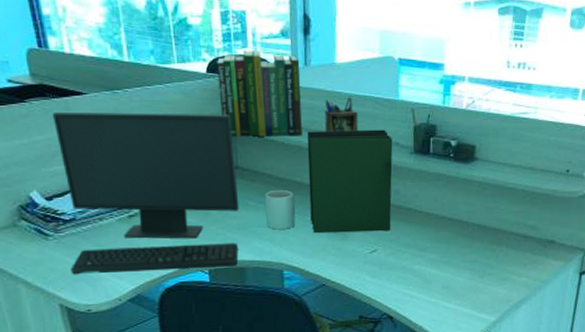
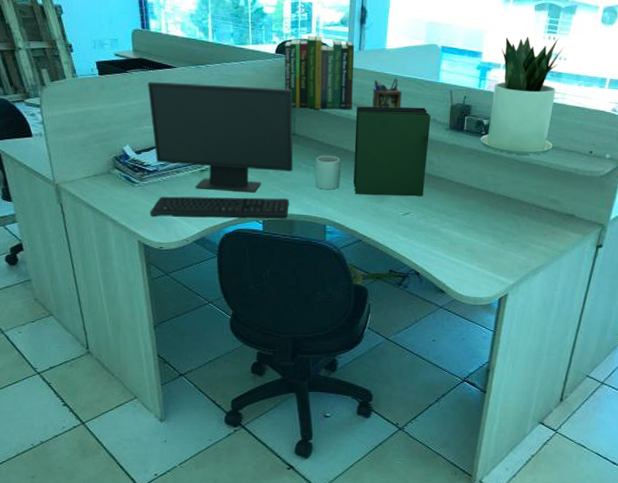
planter: none [448,44,532,178] -> present [480,36,564,155]

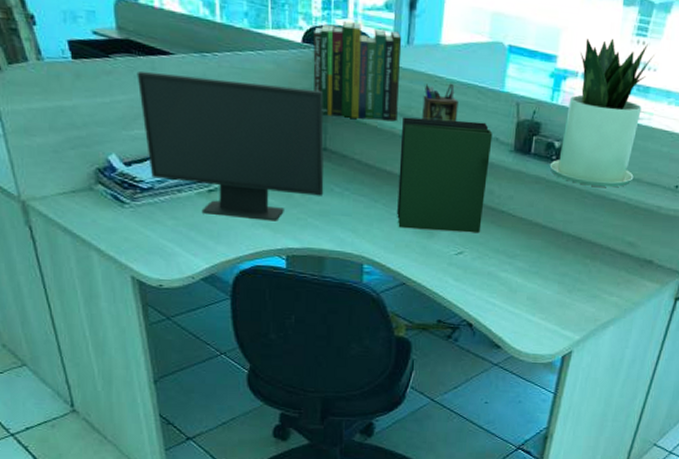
computer keyboard: present [150,196,289,219] -> none [145,221,319,255]
mug: present [314,155,341,190] -> none [350,177,382,221]

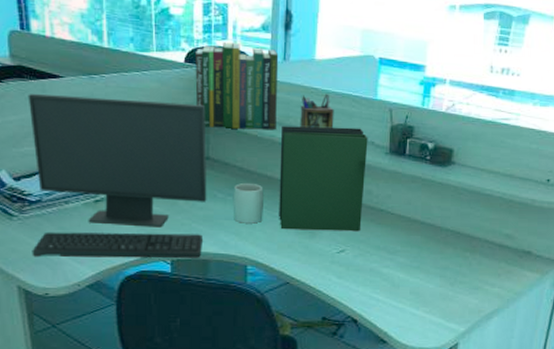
computer keyboard: none [145,221,319,255] -> present [32,231,203,258]
mug: none [350,177,382,221] -> present [233,182,263,224]
planter: present [549,38,655,188] -> none [424,48,517,183]

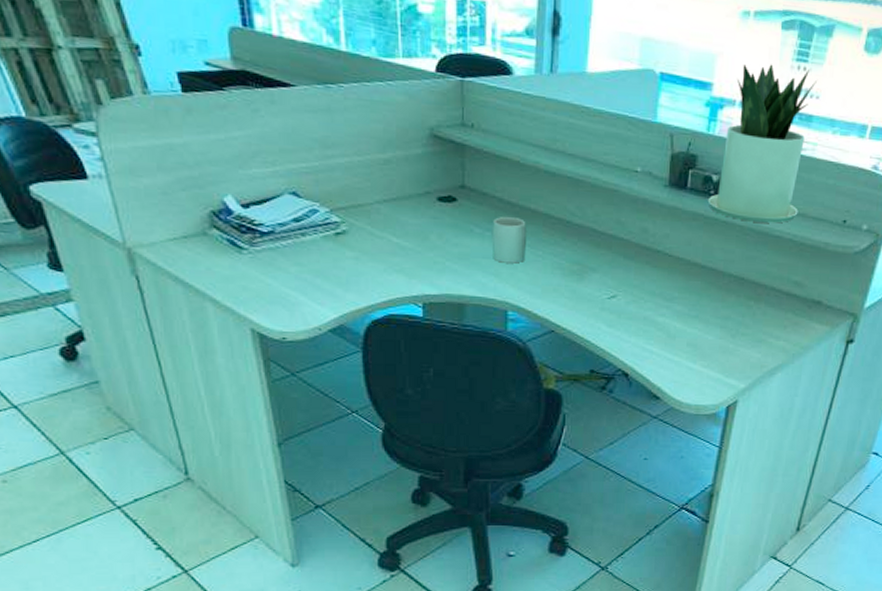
computer monitor: present [28,93,207,228] -> none [254,104,463,266]
computer keyboard: present [32,231,203,258] -> none [265,268,458,301]
books: present [195,42,279,130] -> none [448,49,545,156]
binder: present [279,126,368,231] -> none [543,150,645,274]
desk organizer: present [300,94,334,129] -> none [568,114,607,156]
planter: none [424,48,517,183] -> present [707,64,817,223]

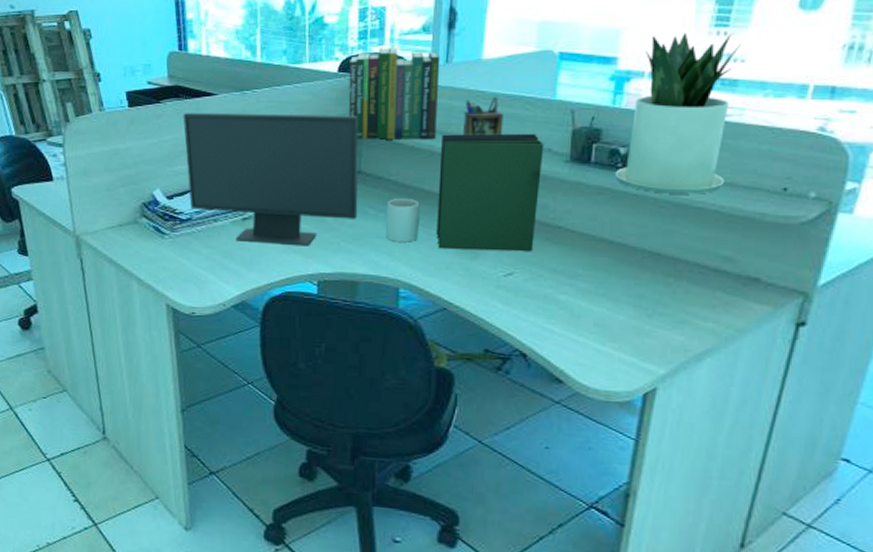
computer monitor: none [254,104,463,266] -> present [183,112,359,247]
books: none [448,49,545,156] -> present [348,48,441,140]
binder: none [543,150,645,274] -> present [436,133,544,251]
desk organizer: none [568,114,607,156] -> present [463,96,503,136]

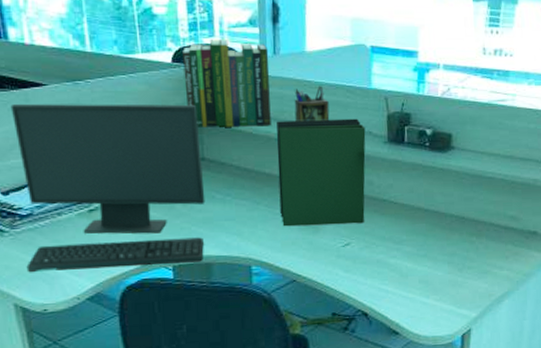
computer keyboard: none [181,250,352,279] -> present [26,237,204,272]
mug: present [385,197,420,243] -> none [231,181,264,223]
planter: present [614,33,741,194] -> none [424,31,509,167]

